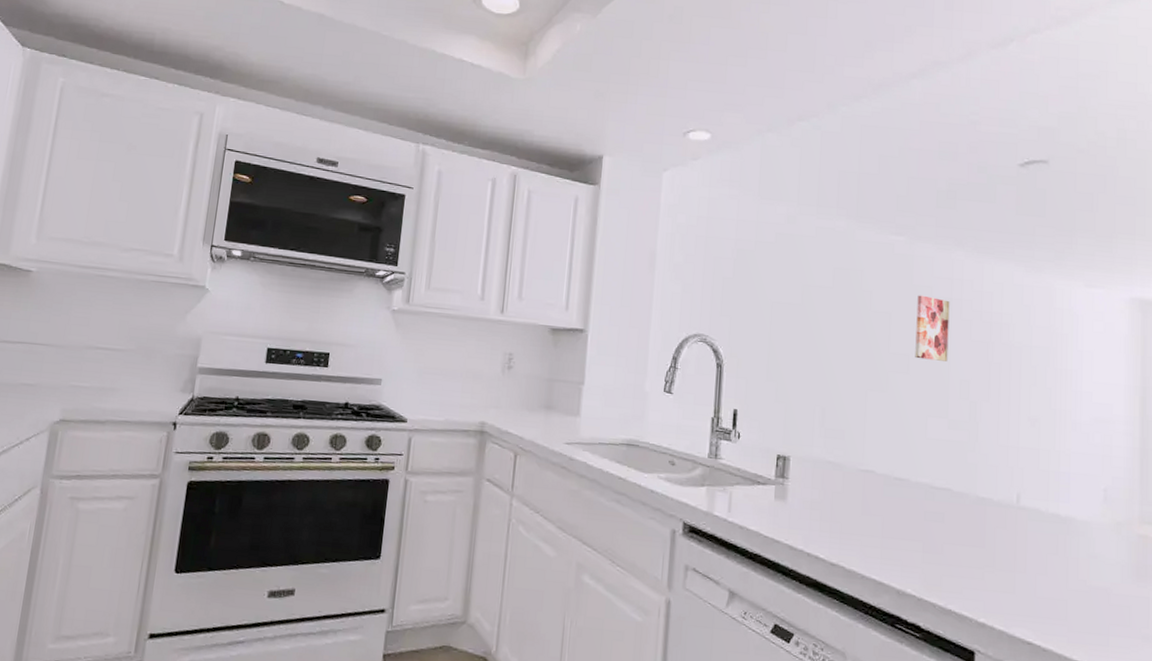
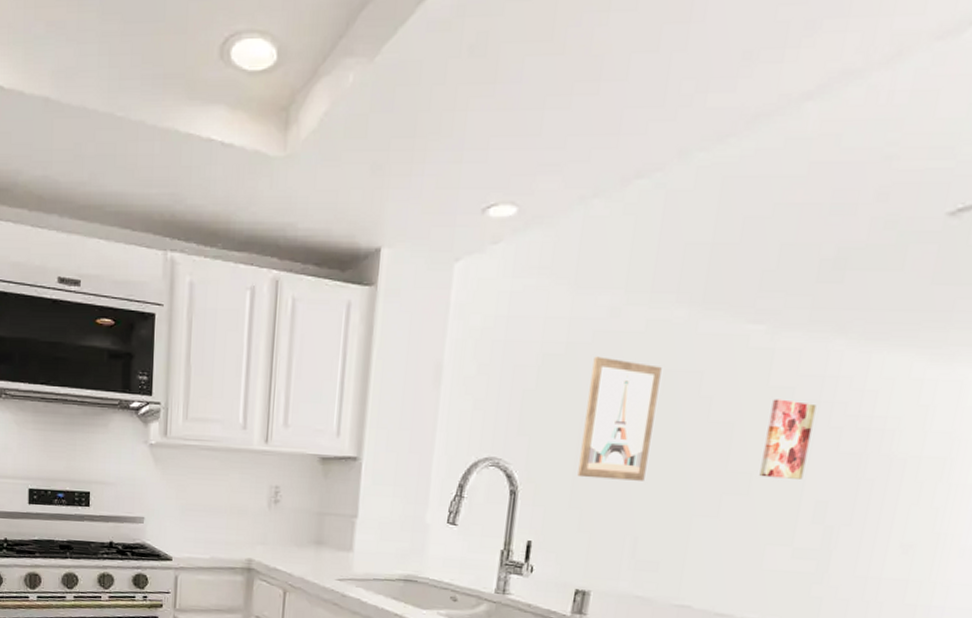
wall art: none [772,253,831,359] -> present [577,356,662,481]

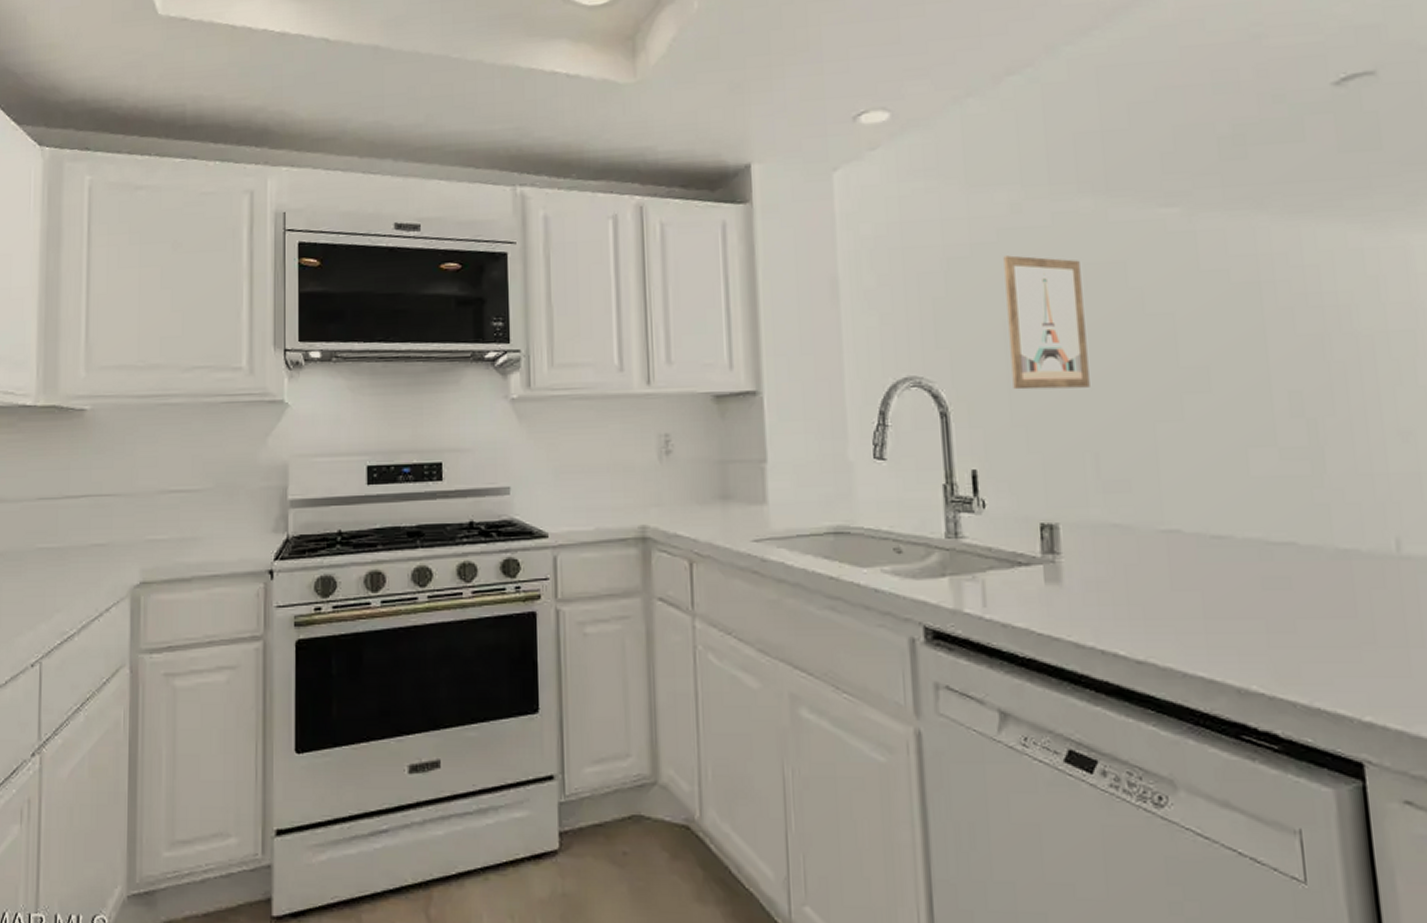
wall art: present [759,399,817,479] -> none [1209,283,1266,370]

